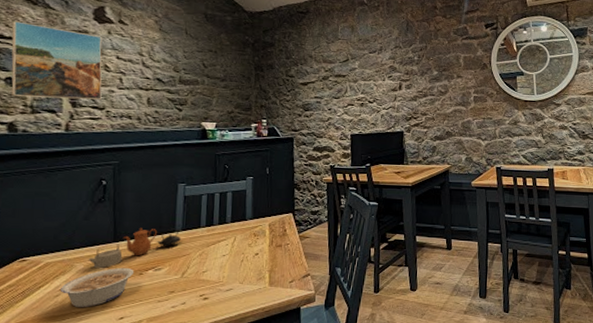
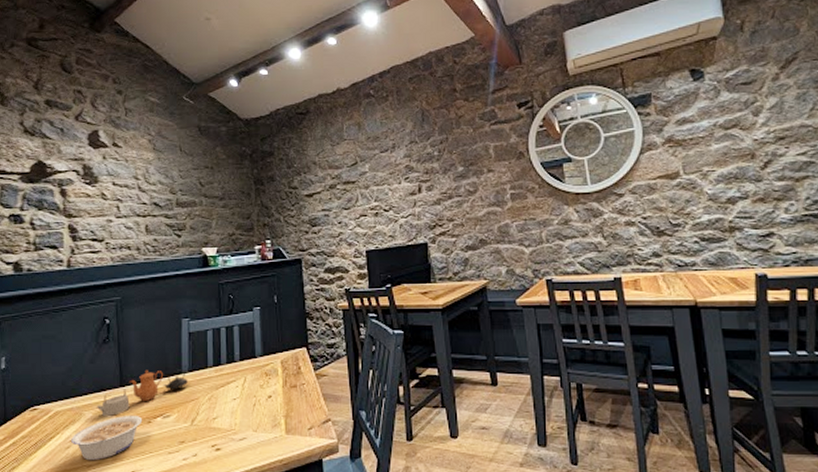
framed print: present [11,21,102,100] -> none [13,155,100,233]

